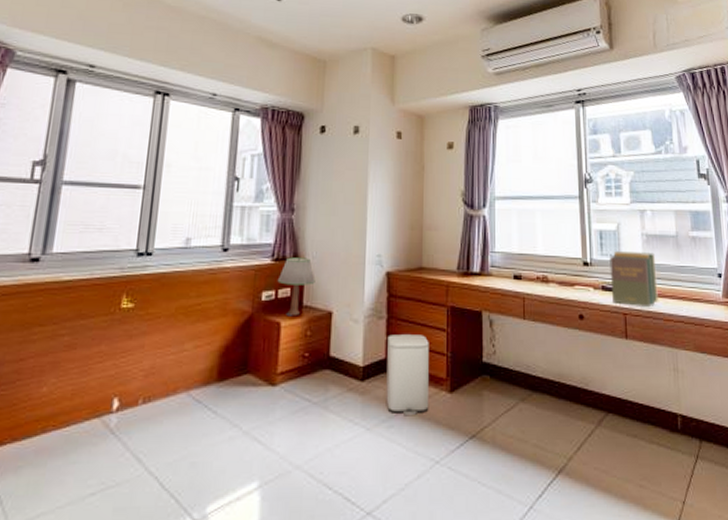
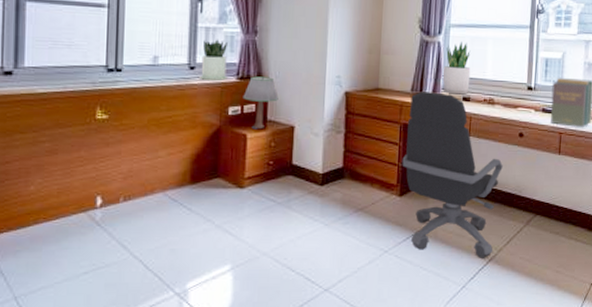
planter: none [232,218,263,264] -> present [199,39,227,82]
pedal bin: present [386,333,430,415] -> none [342,146,383,214]
office chair: none [451,270,564,470] -> present [402,92,503,258]
planter: none [491,215,520,272] -> present [443,42,471,95]

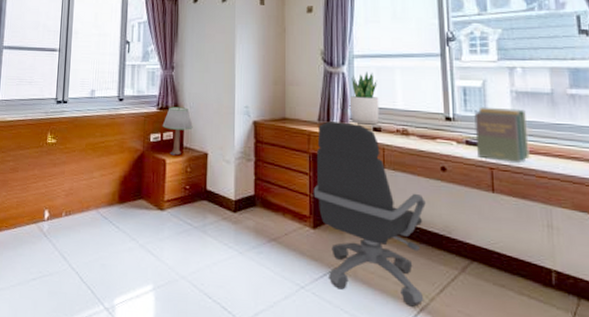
planter: present [199,39,227,82] -> none [126,75,149,112]

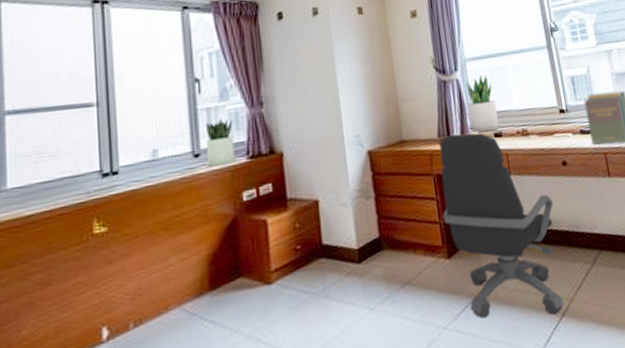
planter: none [126,75,149,112] -> present [205,119,237,168]
table lamp: present [162,106,193,156] -> none [256,149,296,213]

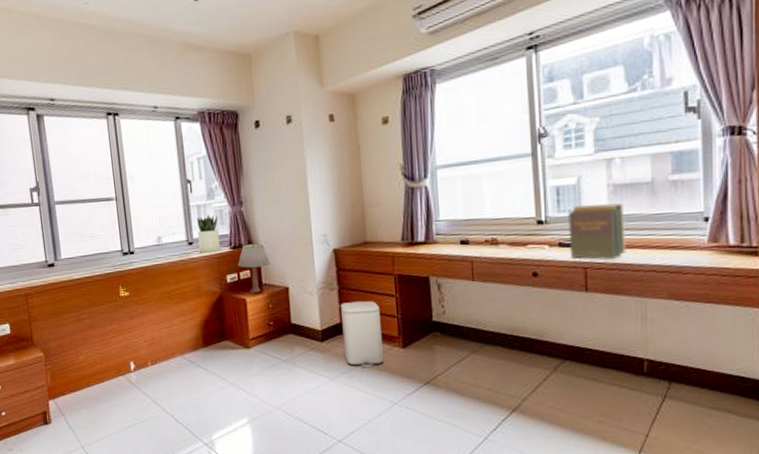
table lamp: none [256,149,296,213] -> present [237,242,270,294]
pedal bin: none [378,207,430,289] -> present [341,300,385,367]
office chair: present [439,133,565,318] -> none [401,239,517,408]
planter: present [466,74,499,133] -> none [435,182,467,239]

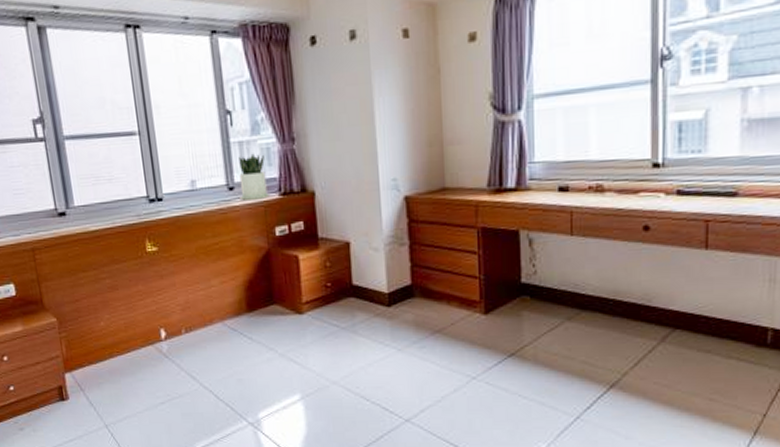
table lamp: present [237,242,270,294] -> none [288,188,328,249]
pedal bin: present [341,300,385,367] -> none [412,258,462,336]
books: present [566,203,626,260] -> none [688,142,759,212]

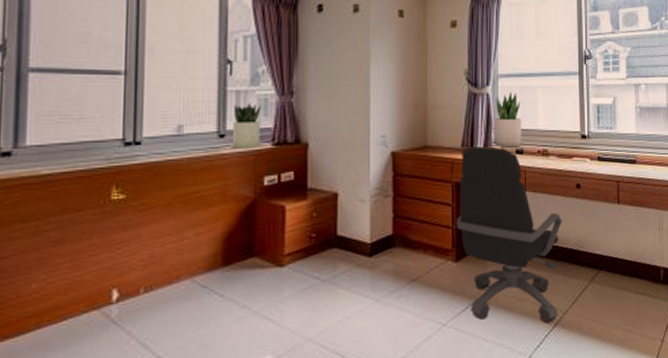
office chair: none [484,184,622,384] -> present [456,146,562,323]
planter: none [529,115,567,185] -> present [494,92,522,148]

